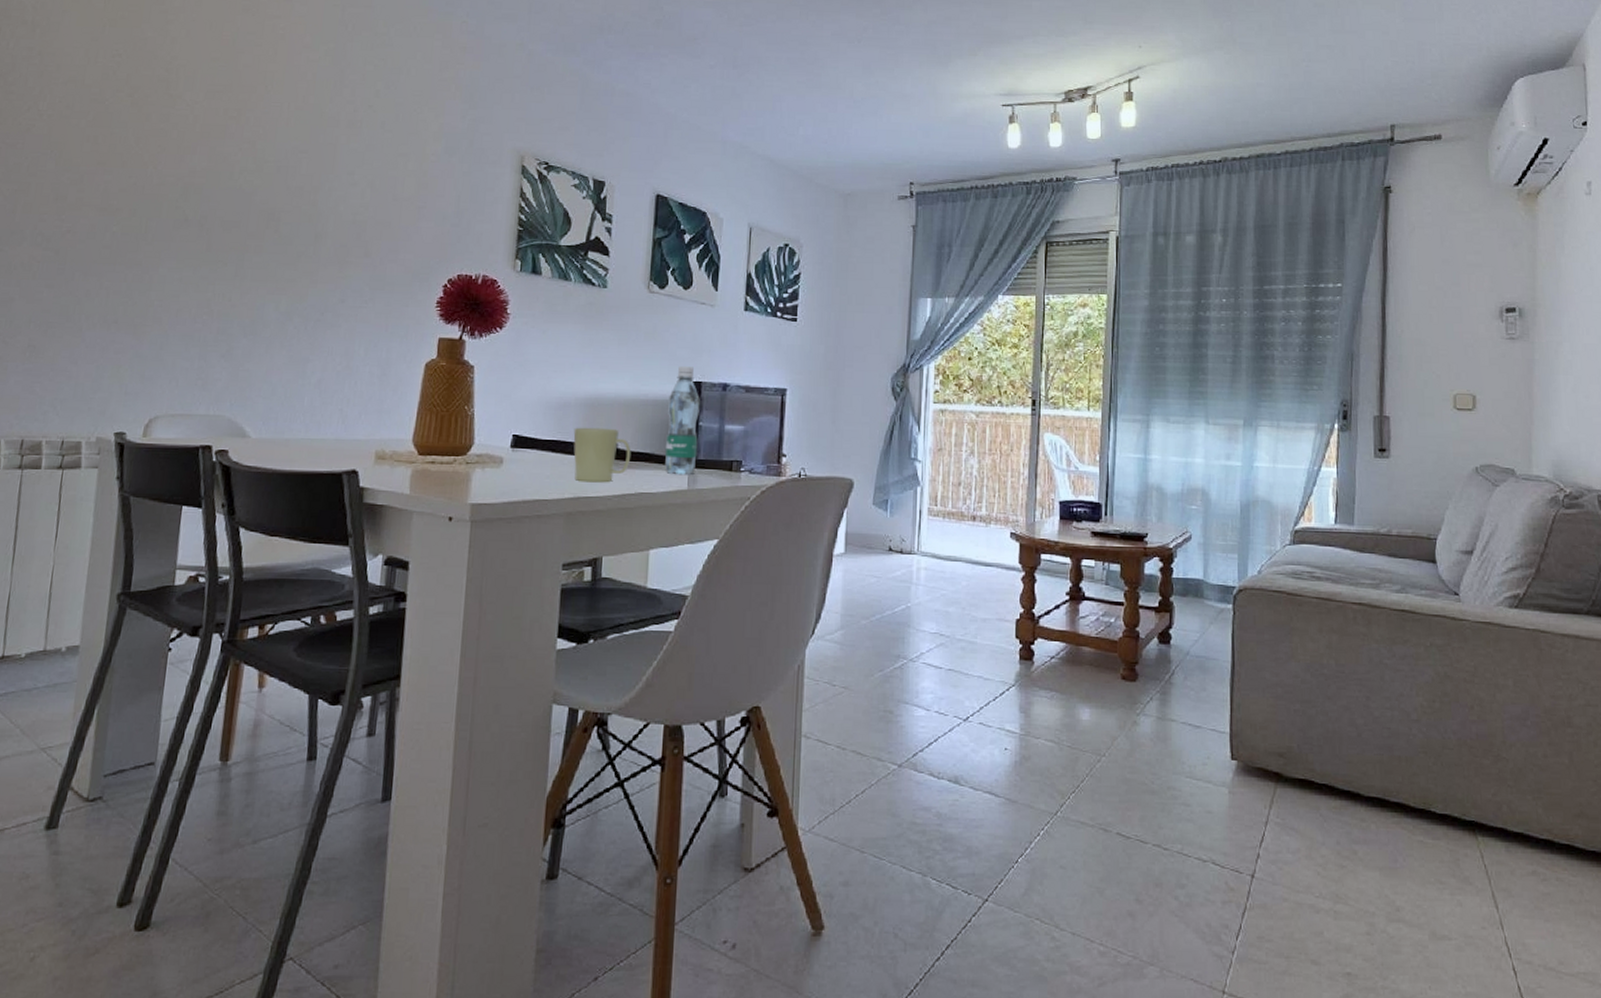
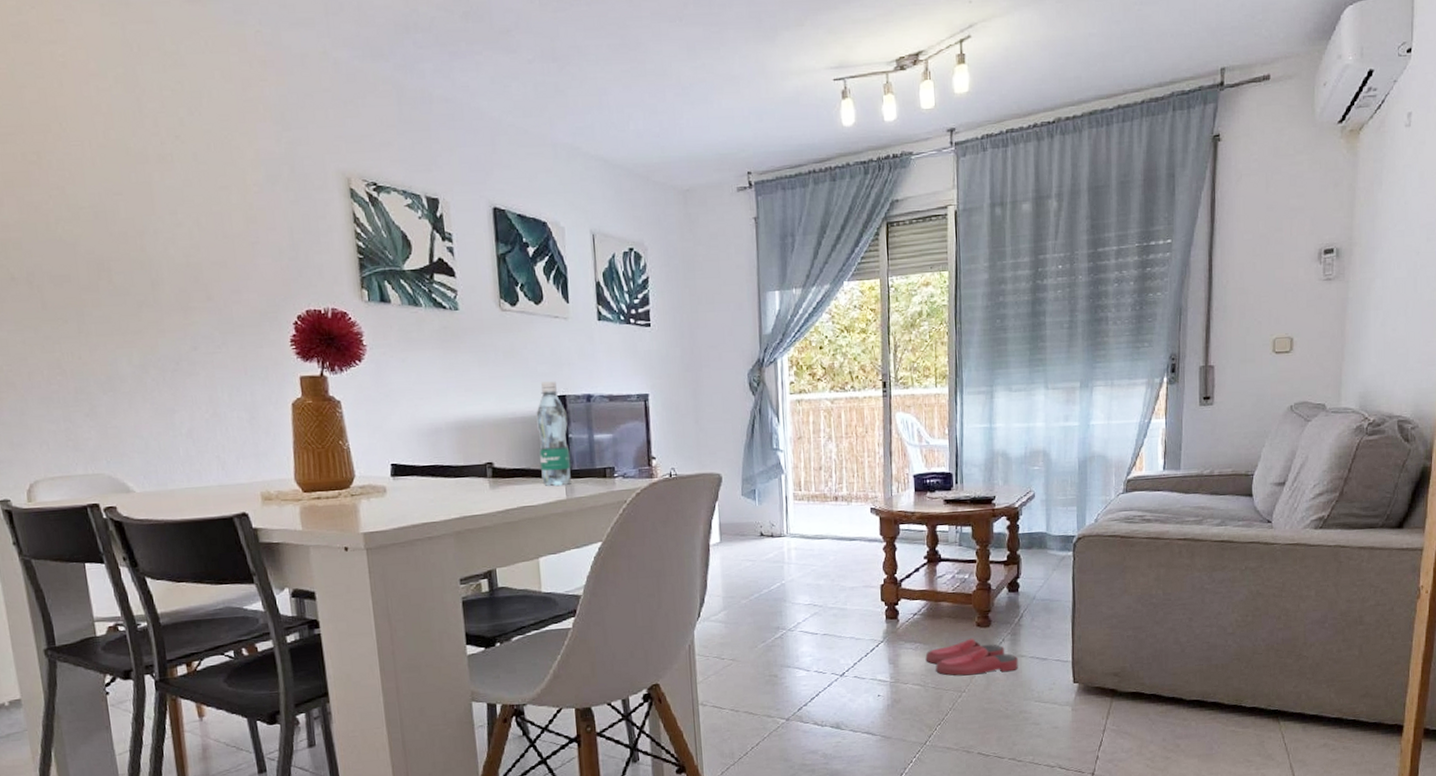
mug: present [573,427,631,483] -> none [449,448,509,502]
slippers: none [1061,692,1167,738] -> present [925,638,1018,676]

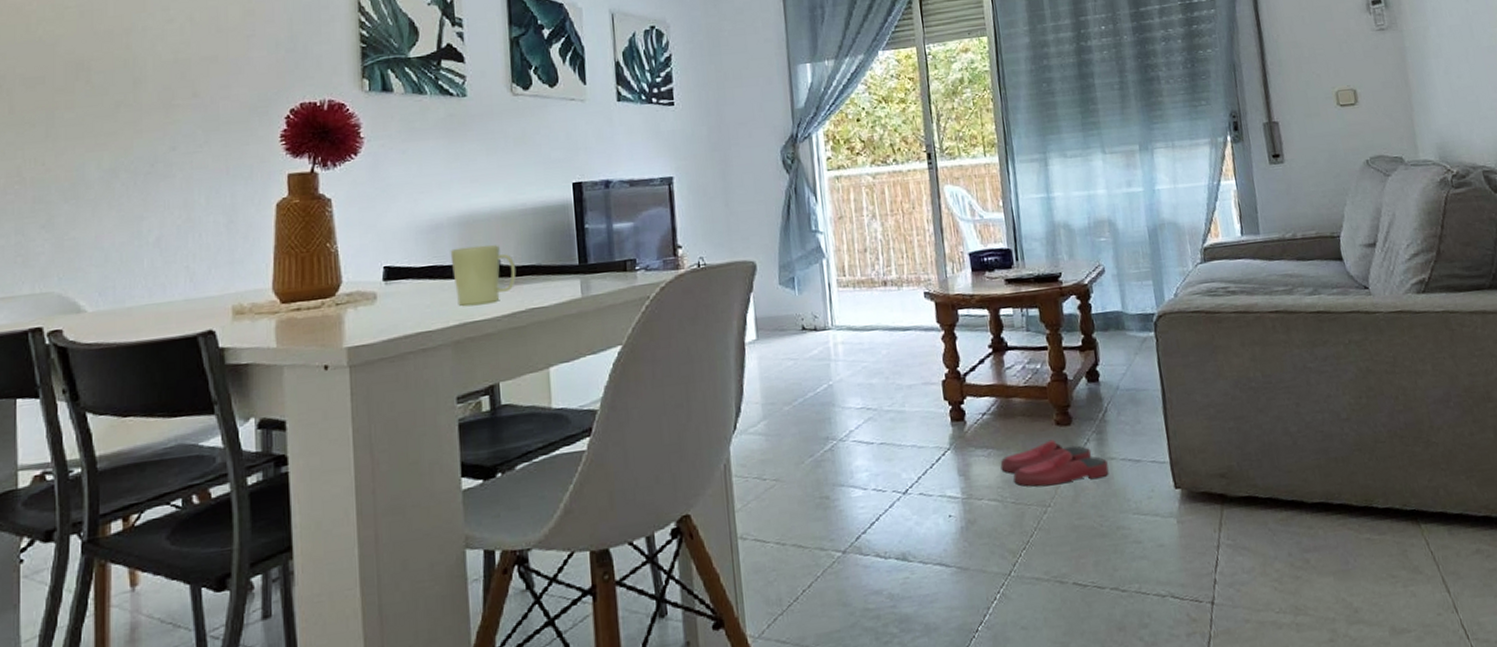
mug: none [449,448,509,502] -> present [450,244,517,306]
bottle: present [536,381,572,487] -> none [549,167,588,285]

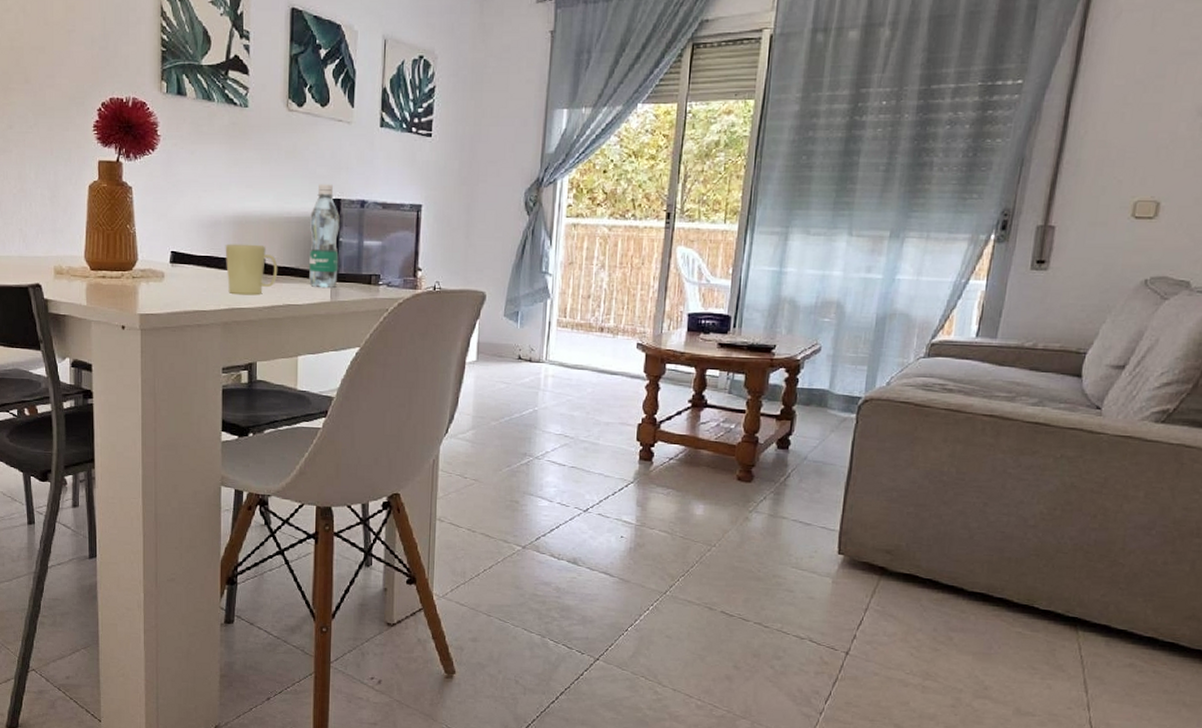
bottle: none [549,167,588,285] -> present [308,184,340,289]
slippers: present [1000,439,1109,487] -> none [676,491,779,532]

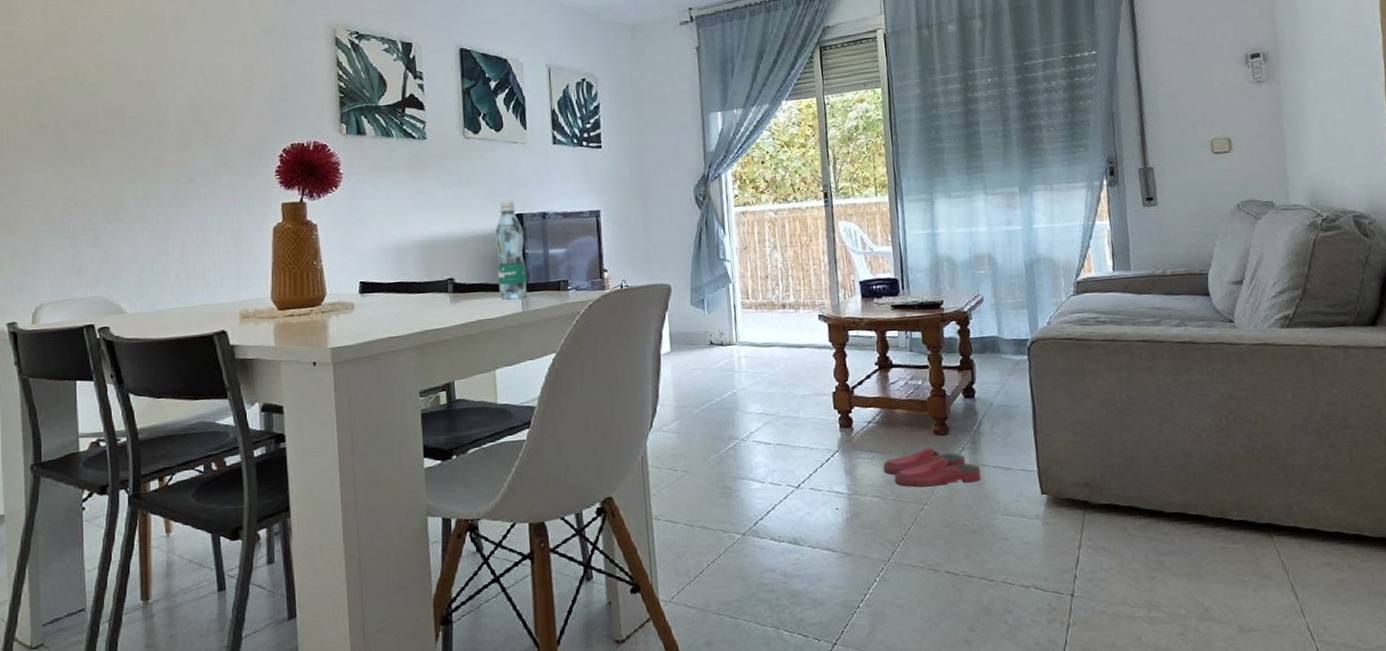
mug: present [225,243,278,295] -> none [413,265,468,317]
slippers: none [676,491,779,532] -> present [882,447,981,487]

